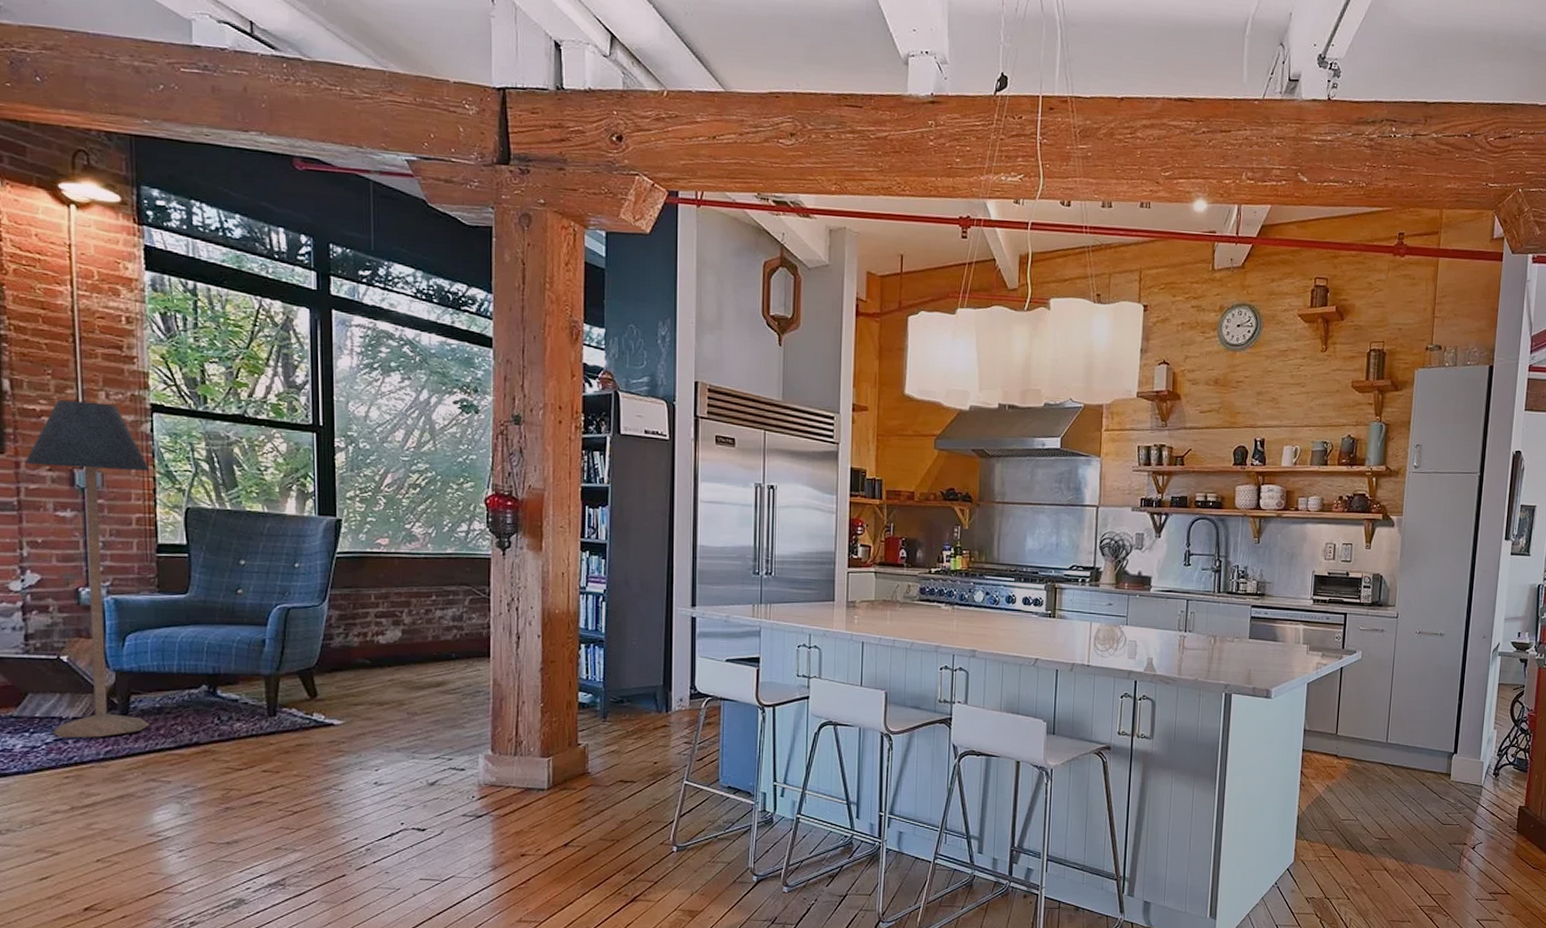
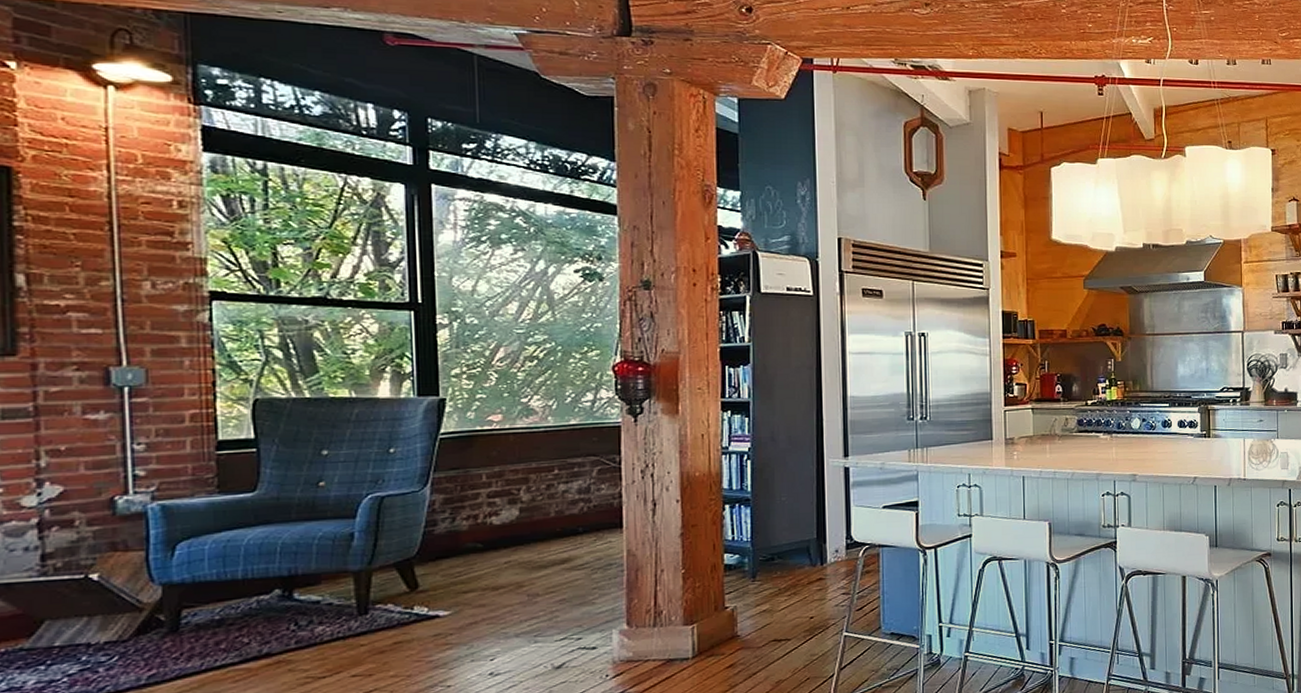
floor lamp: present [25,400,150,738] -> none [44,293,209,667]

